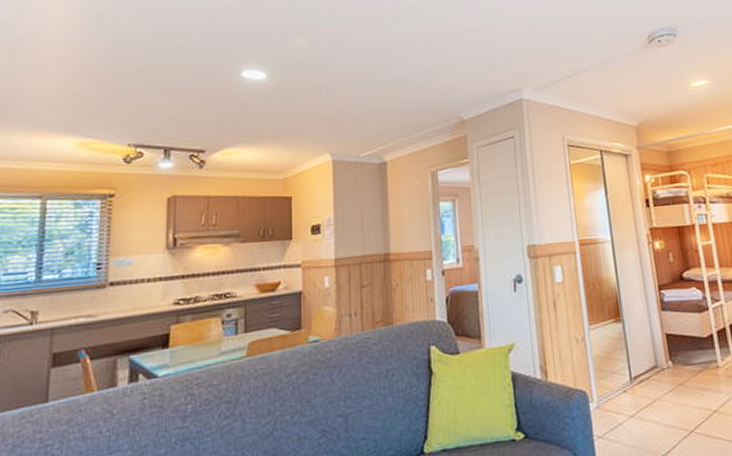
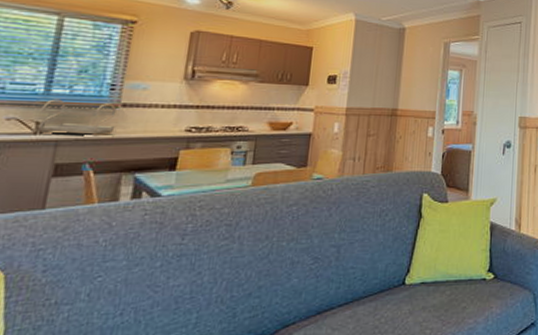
dish rack: none [33,284,106,323] -> present [37,99,117,137]

